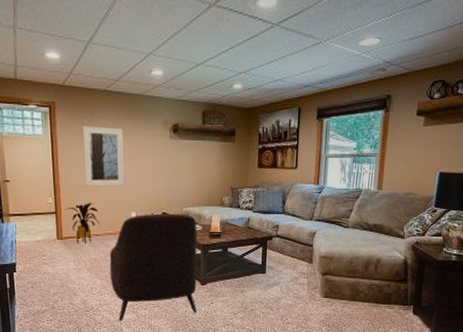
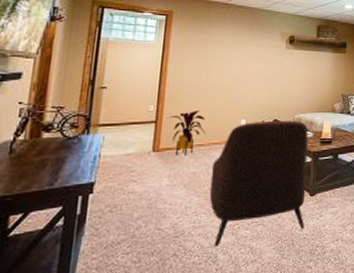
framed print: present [82,126,125,187] -> none [193,34,241,94]

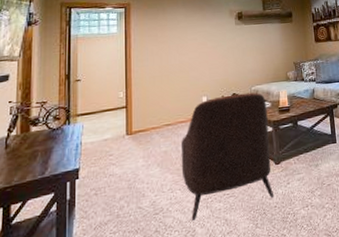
house plant: present [166,111,206,156] -> none [135,92,172,137]

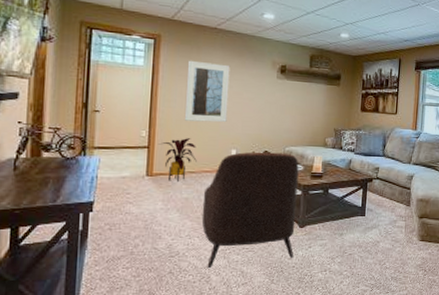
house plant: none [135,92,172,137] -> present [158,138,197,181]
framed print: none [155,20,195,77] -> present [184,60,230,123]

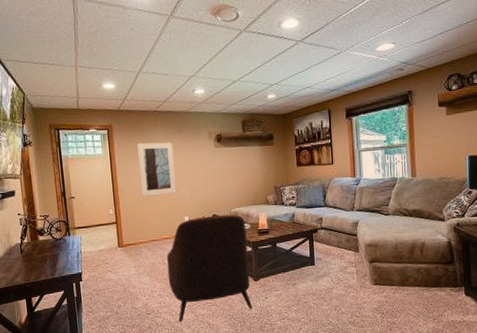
house plant: present [158,138,197,181] -> none [123,211,157,250]

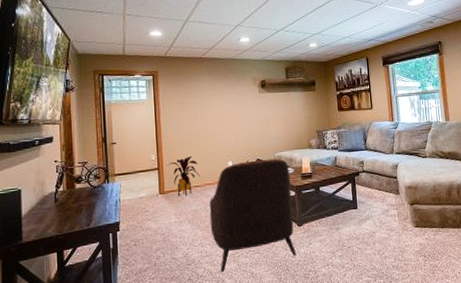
house plant: none [123,211,157,250] -> present [166,156,200,197]
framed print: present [136,142,177,196] -> none [182,87,221,142]

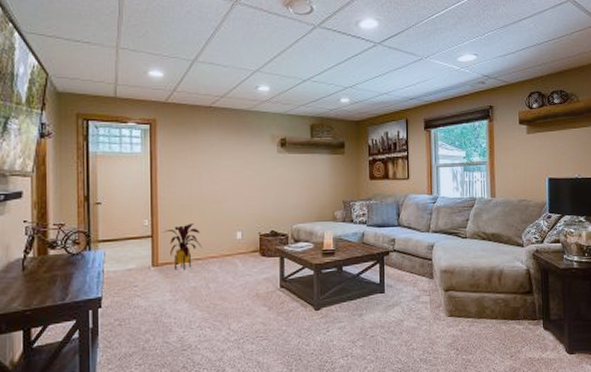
armchair: present [209,158,296,272] -> none [211,231,311,360]

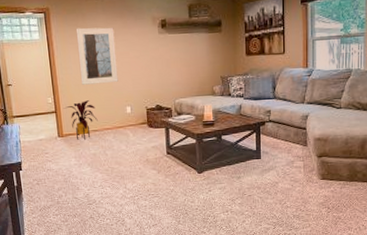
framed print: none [185,142,229,206] -> present [75,27,119,85]

